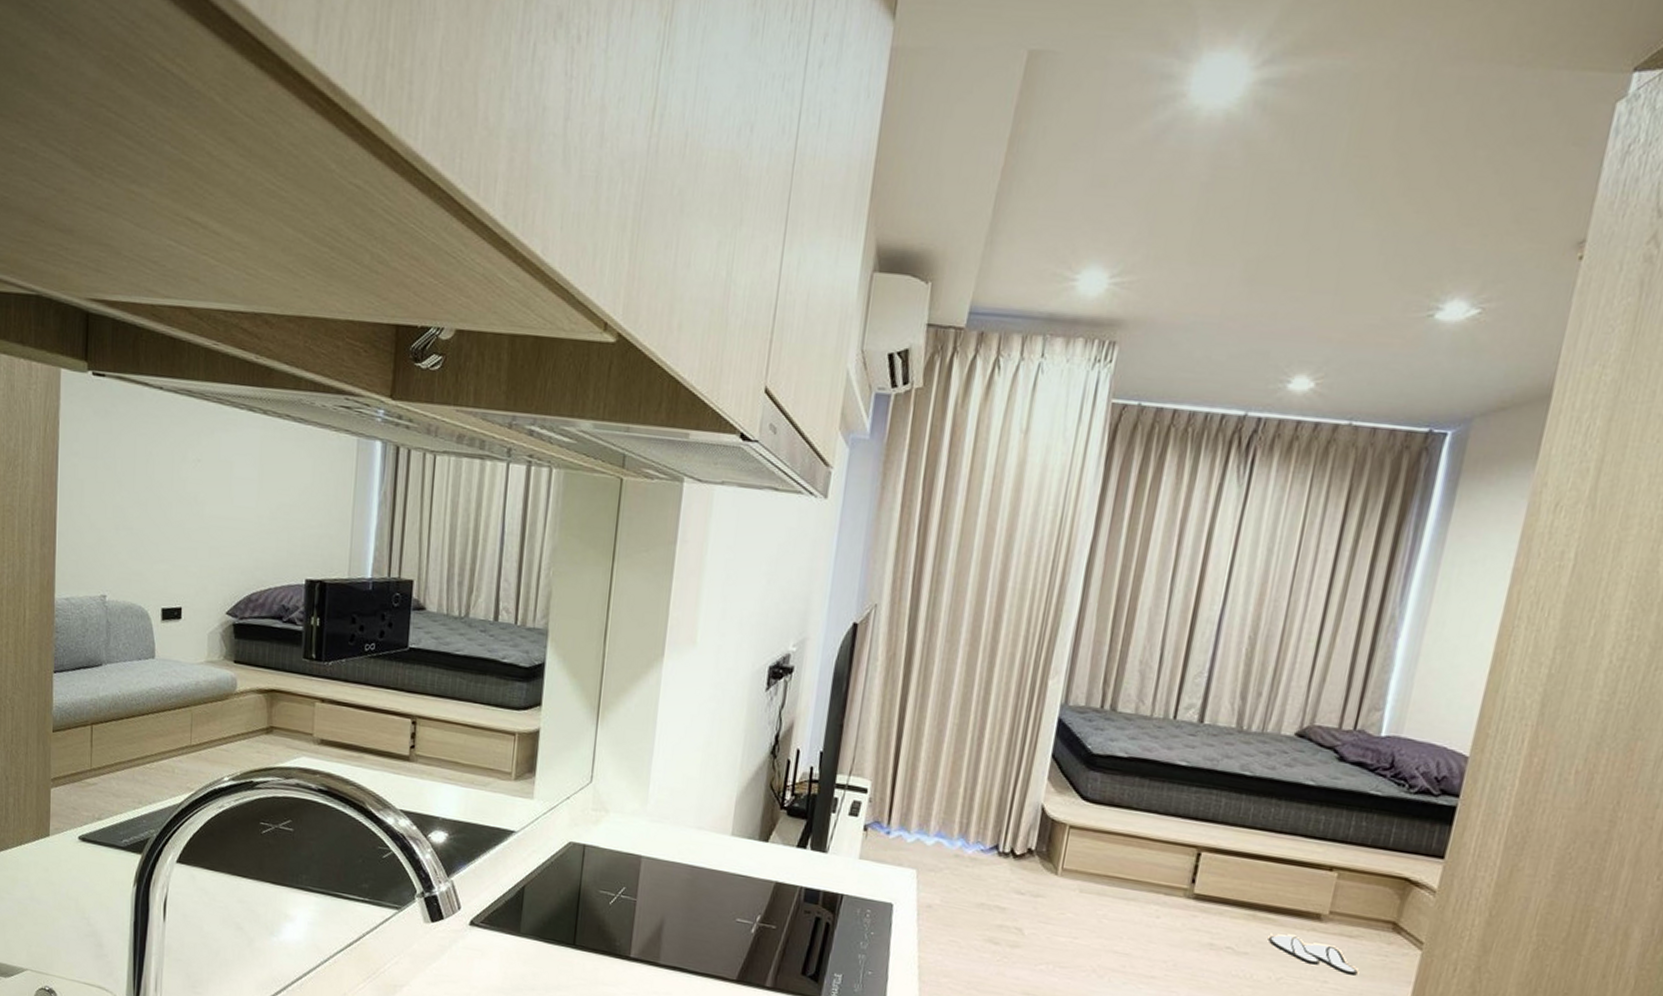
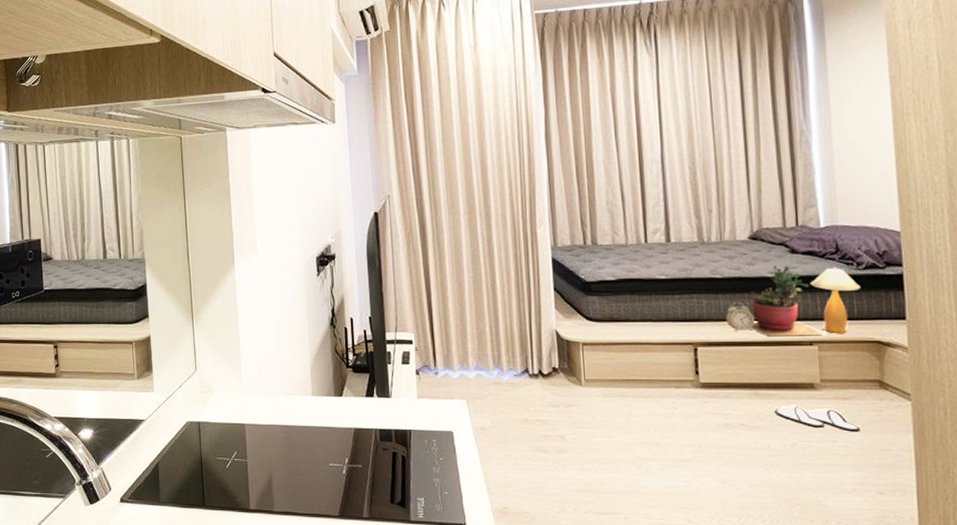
alarm clock: none [1242,806,1277,843] -> present [726,302,756,331]
succulent plant: none [1268,772,1353,863] -> present [750,265,827,336]
table lamp: none [1348,782,1406,864] -> present [810,264,861,334]

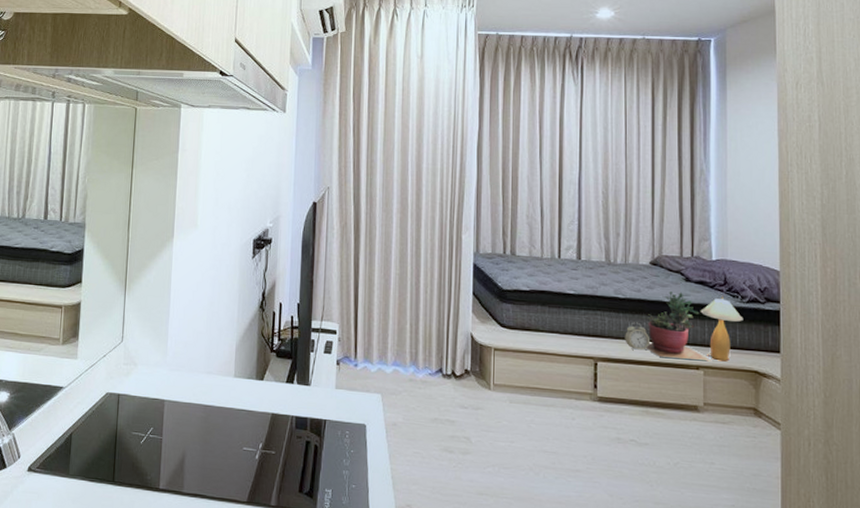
slippers: present [774,406,860,432] -> none [661,426,736,456]

